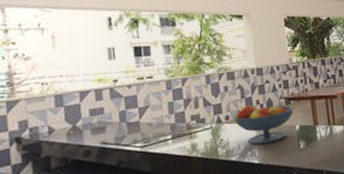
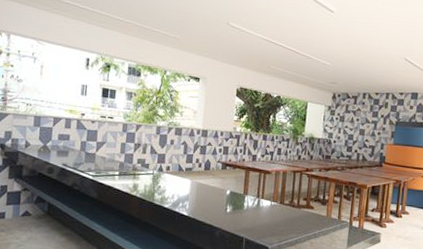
fruit bowl: present [234,104,294,145] -> none [173,161,229,201]

